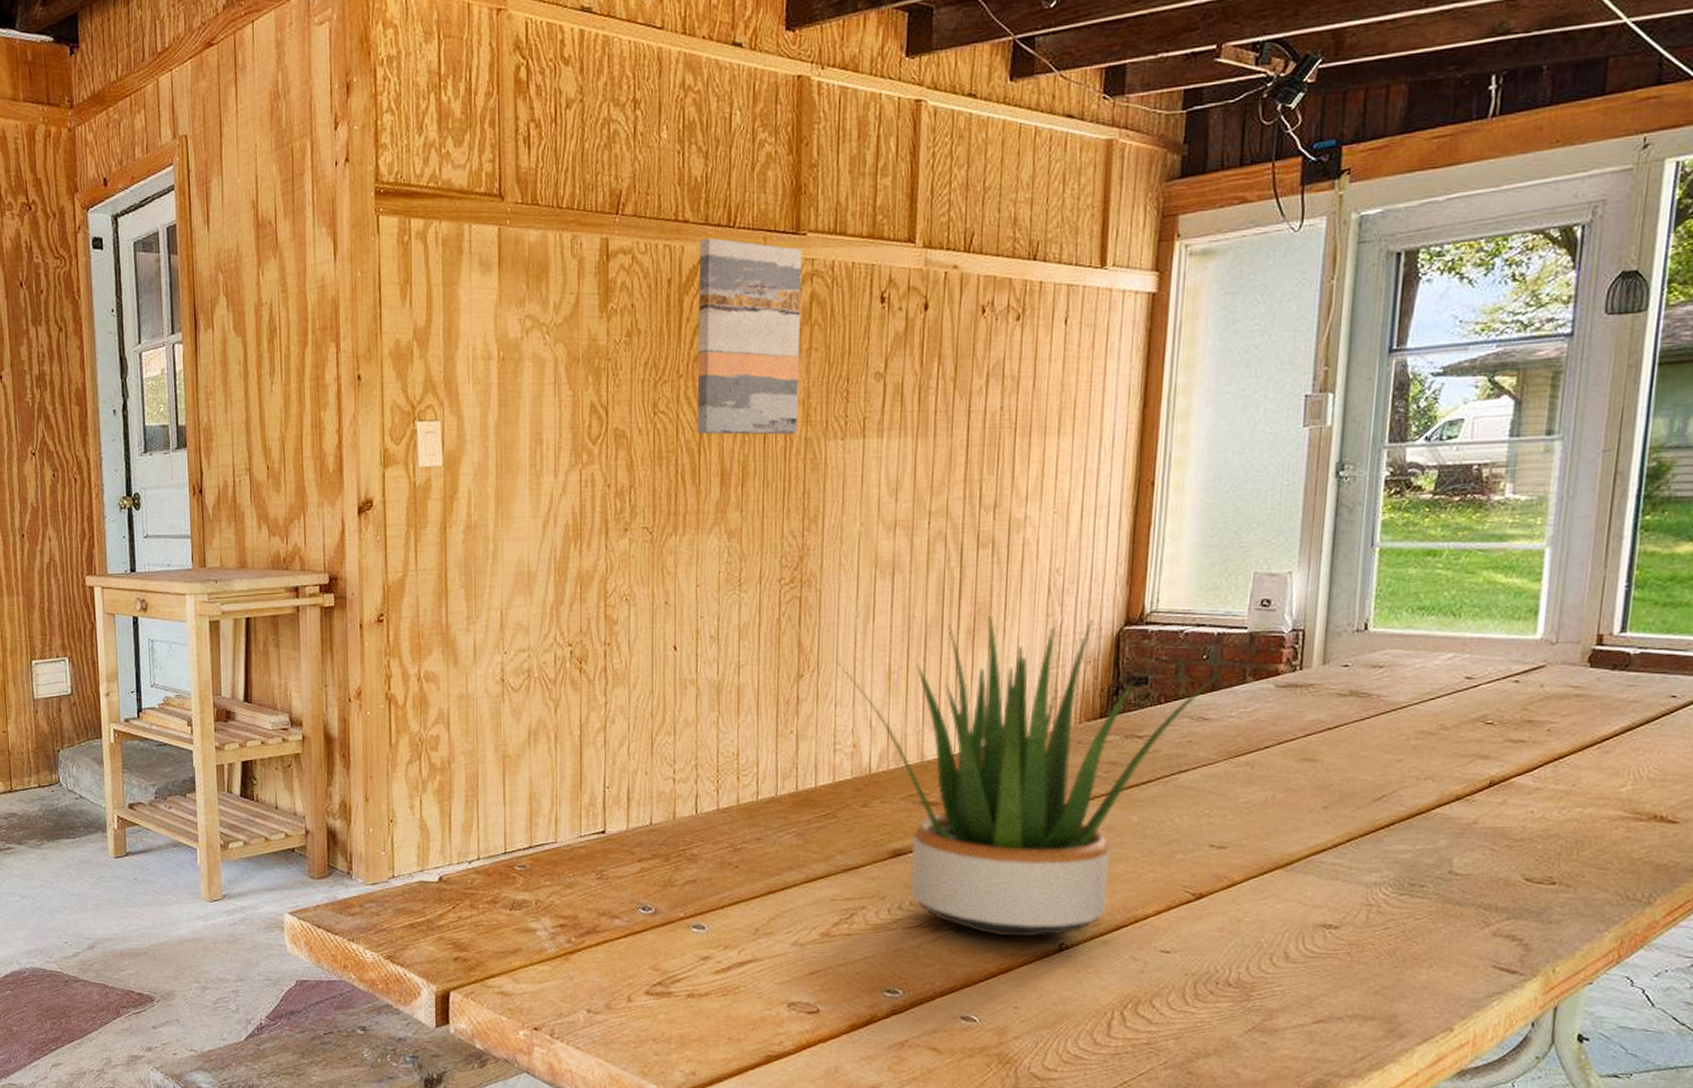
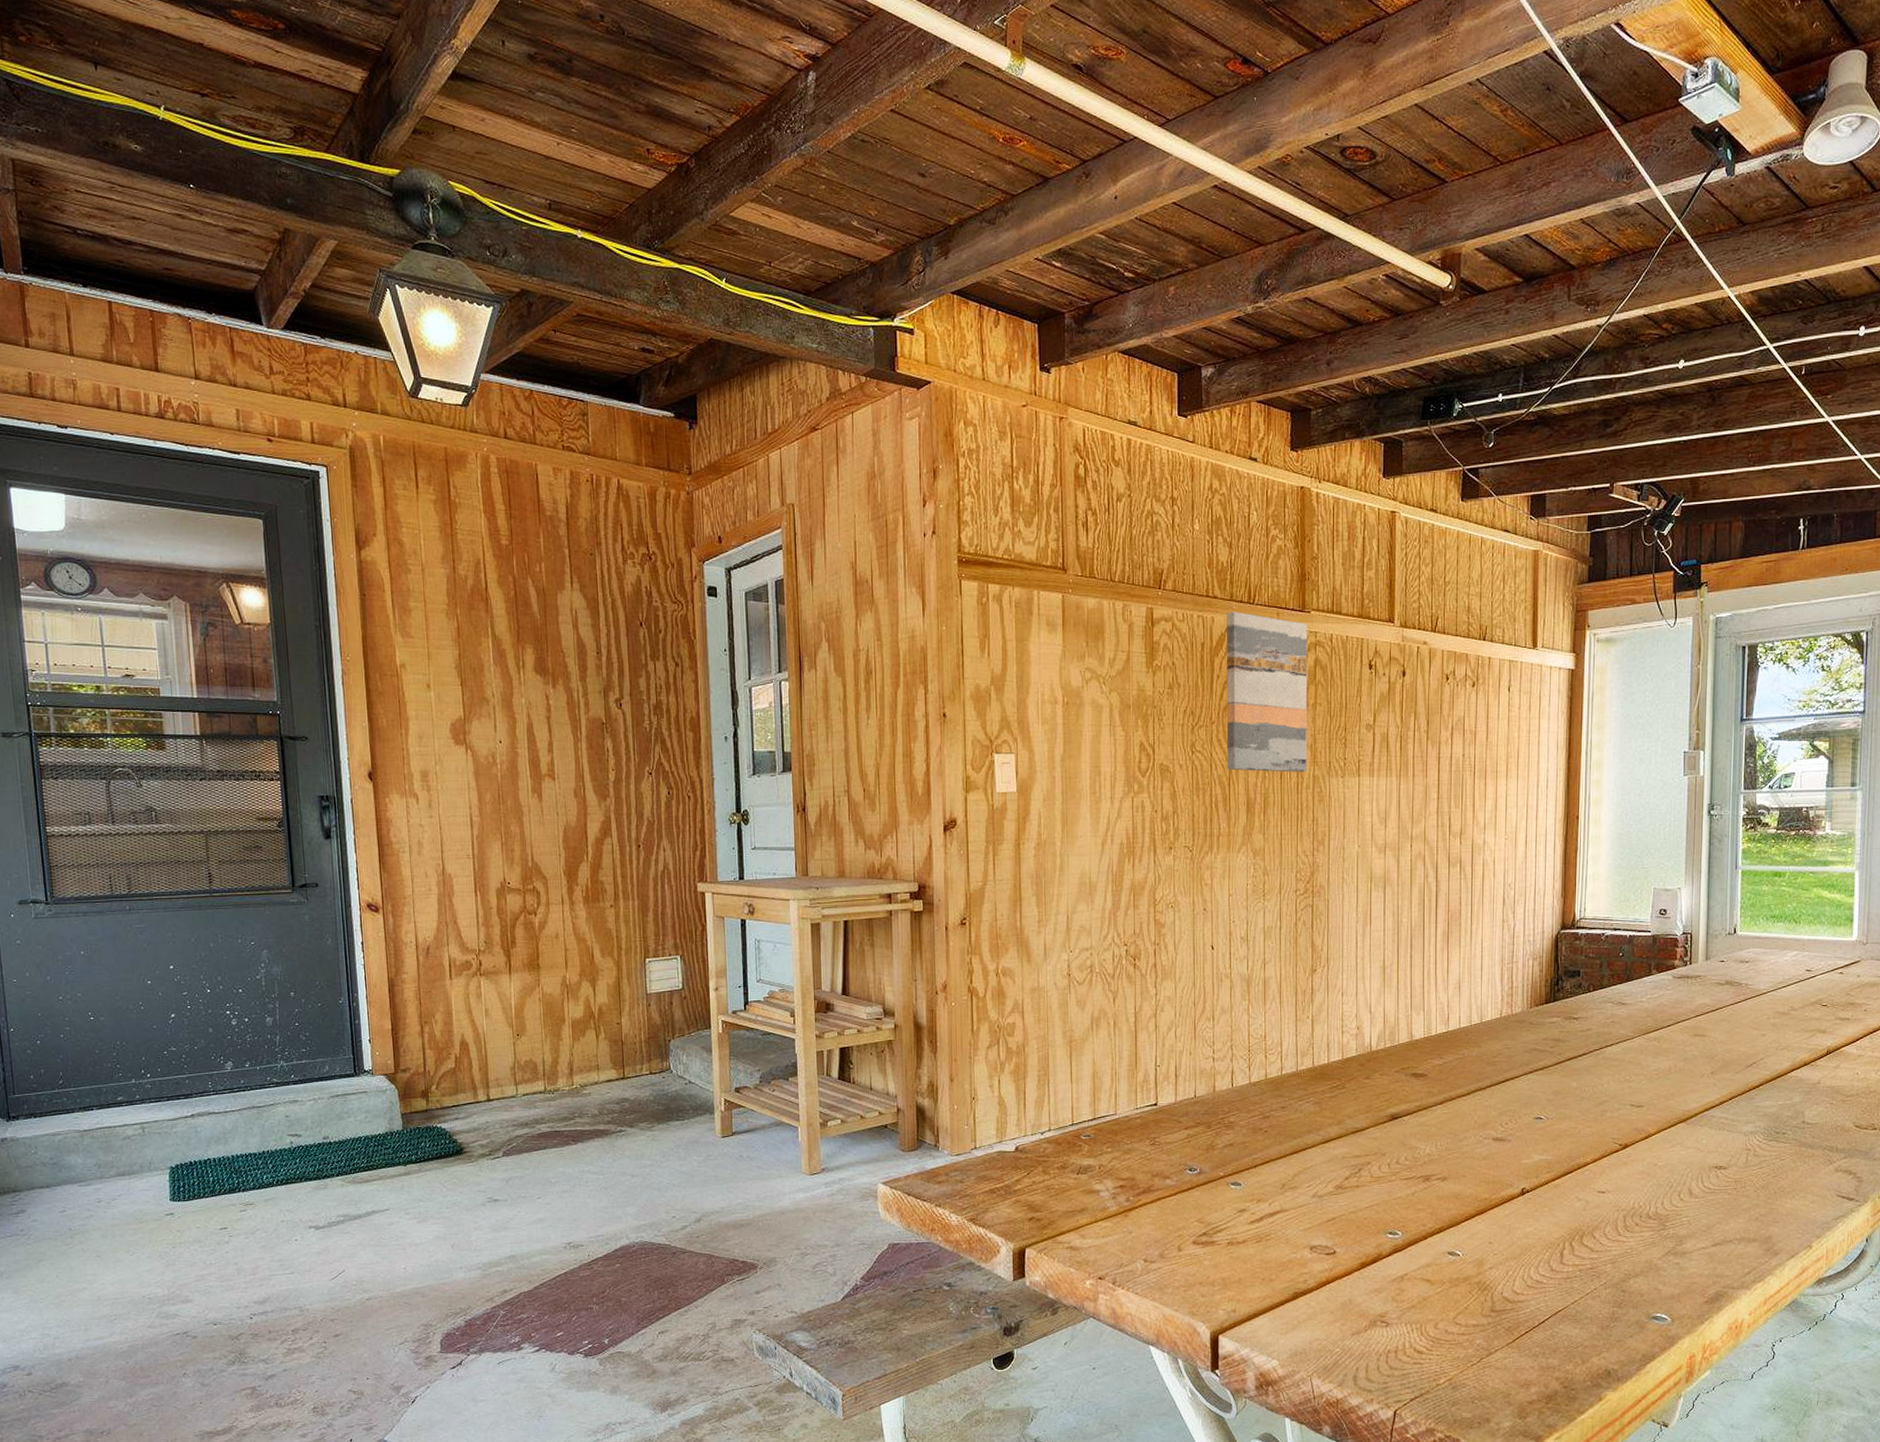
potted plant: present [836,615,1224,937] -> none [1342,921,1635,1184]

